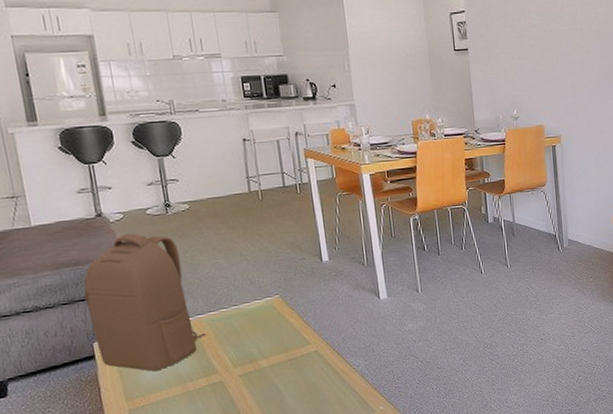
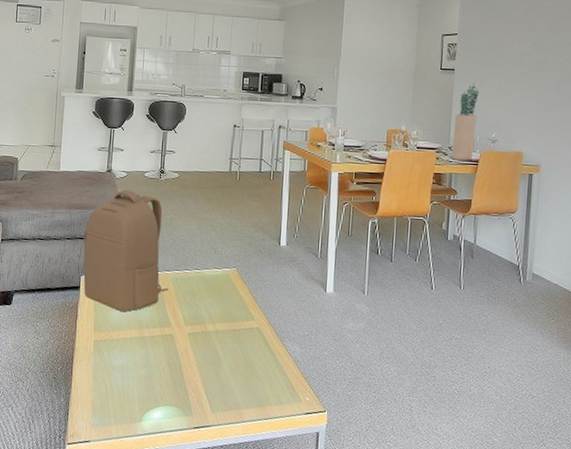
vase: none [476,61,499,143] -> present [451,83,479,162]

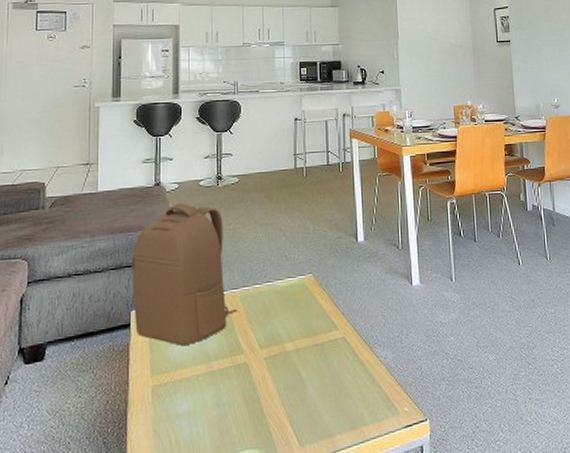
vase: present [451,83,479,162] -> none [517,52,540,130]

